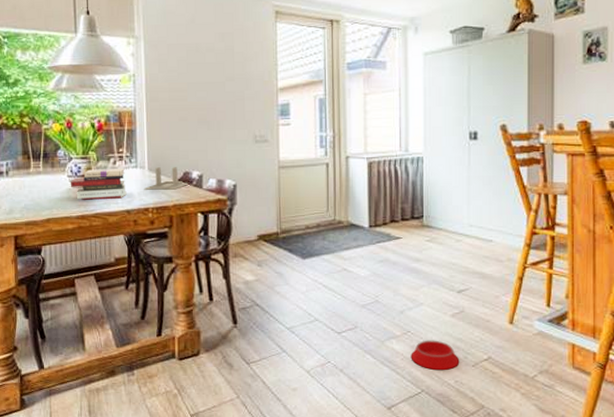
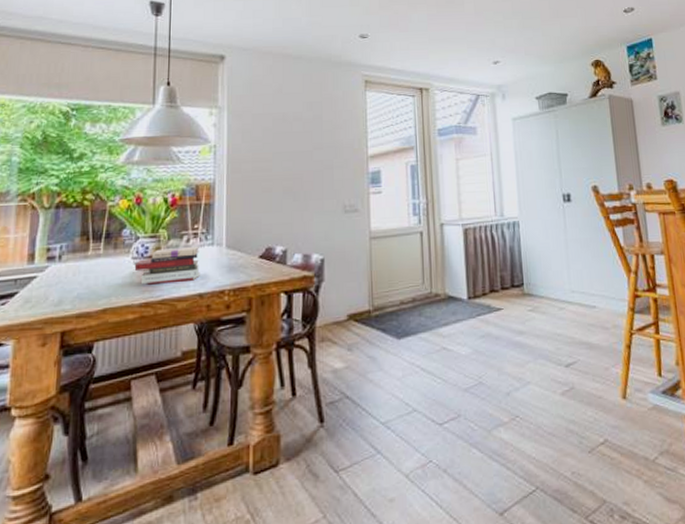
napkin holder: present [144,167,188,190] -> none [220,242,271,270]
pet bowl: present [411,340,460,371] -> none [521,424,575,462]

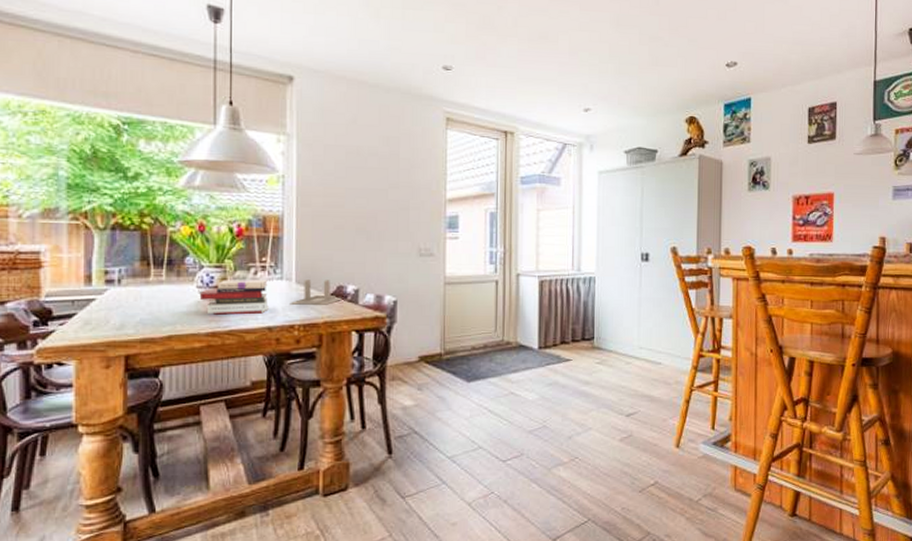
napkin holder: none [220,242,271,270] -> present [290,280,342,305]

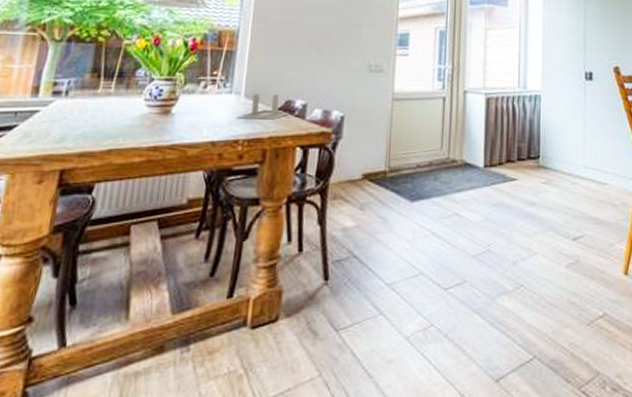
books: present [199,279,269,315] -> none [145,92,217,129]

